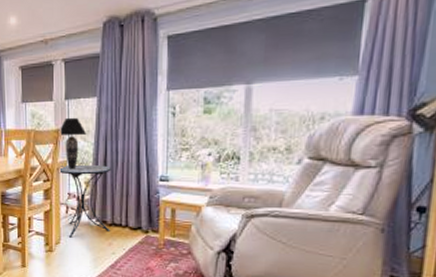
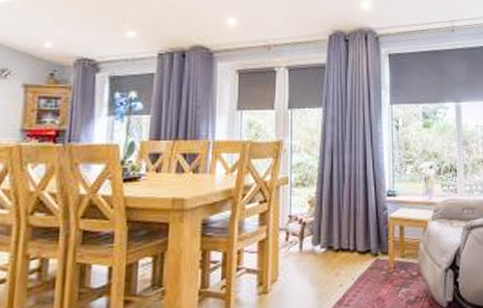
table lamp: present [59,117,87,170] -> none [280,128,312,187]
side table: present [59,164,111,238] -> none [279,180,338,272]

